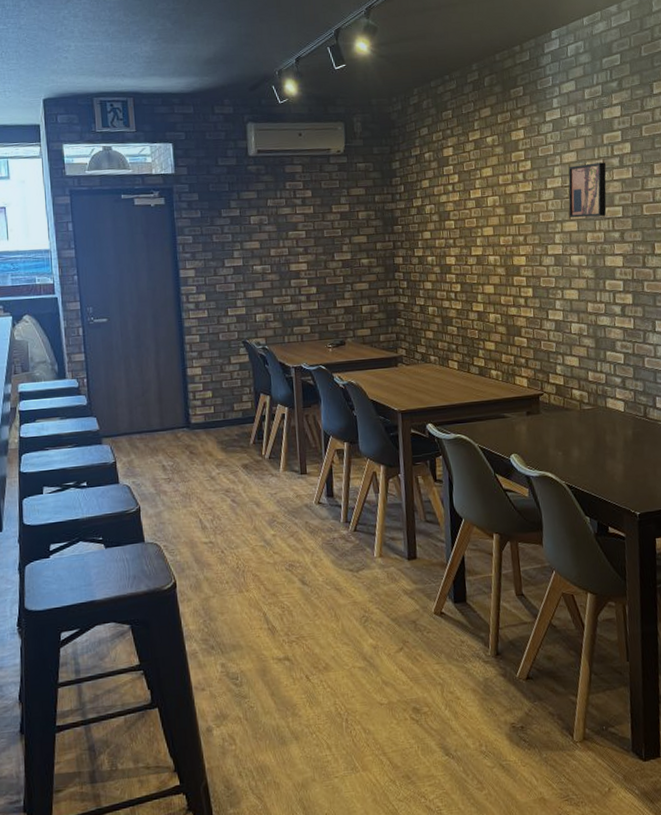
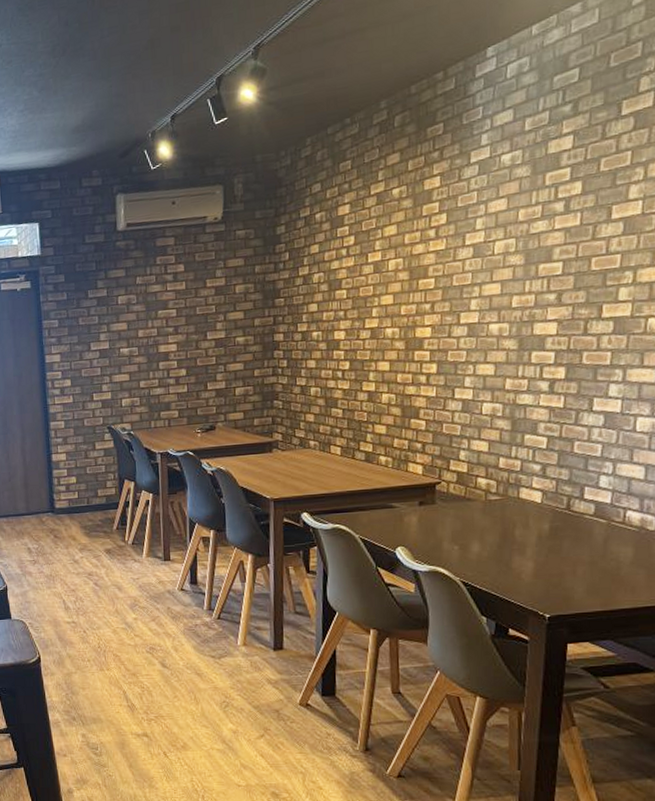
wall art: present [568,162,607,218] -> none [491,208,547,280]

